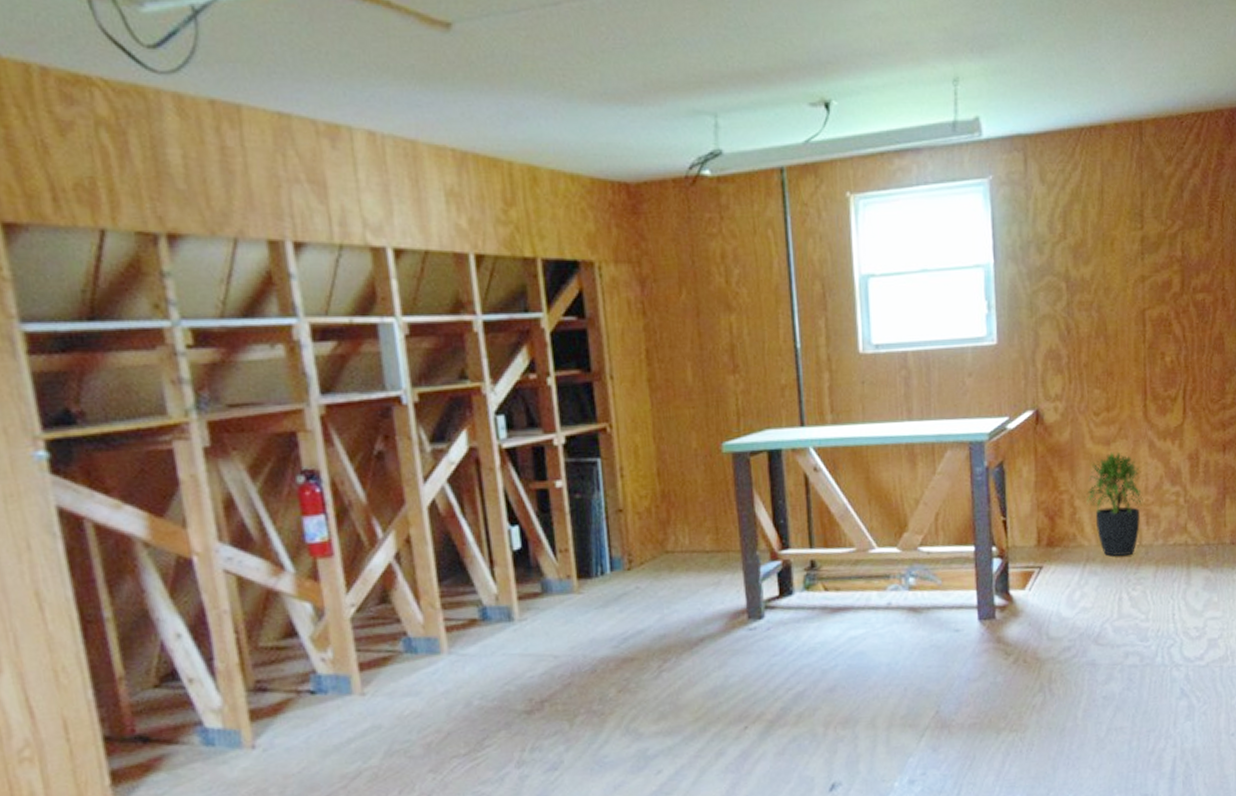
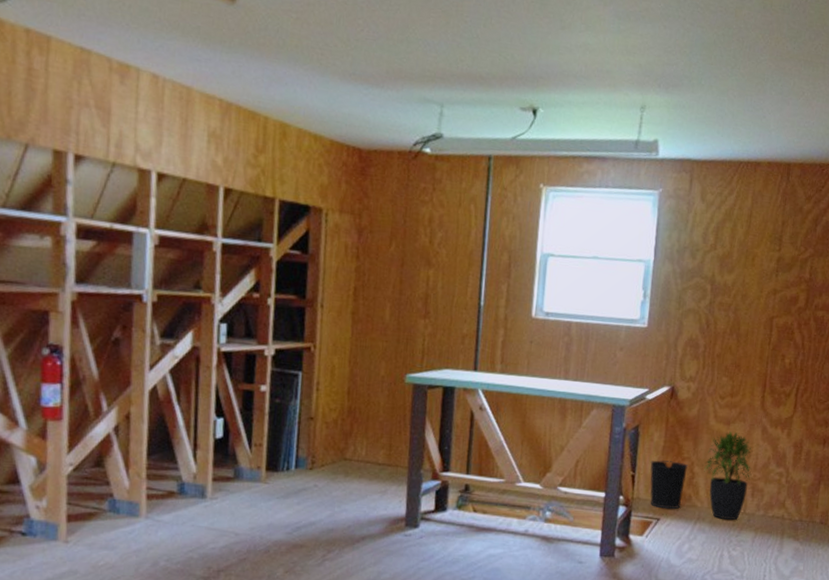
wastebasket: none [1022,497,1067,555] -> present [649,460,688,510]

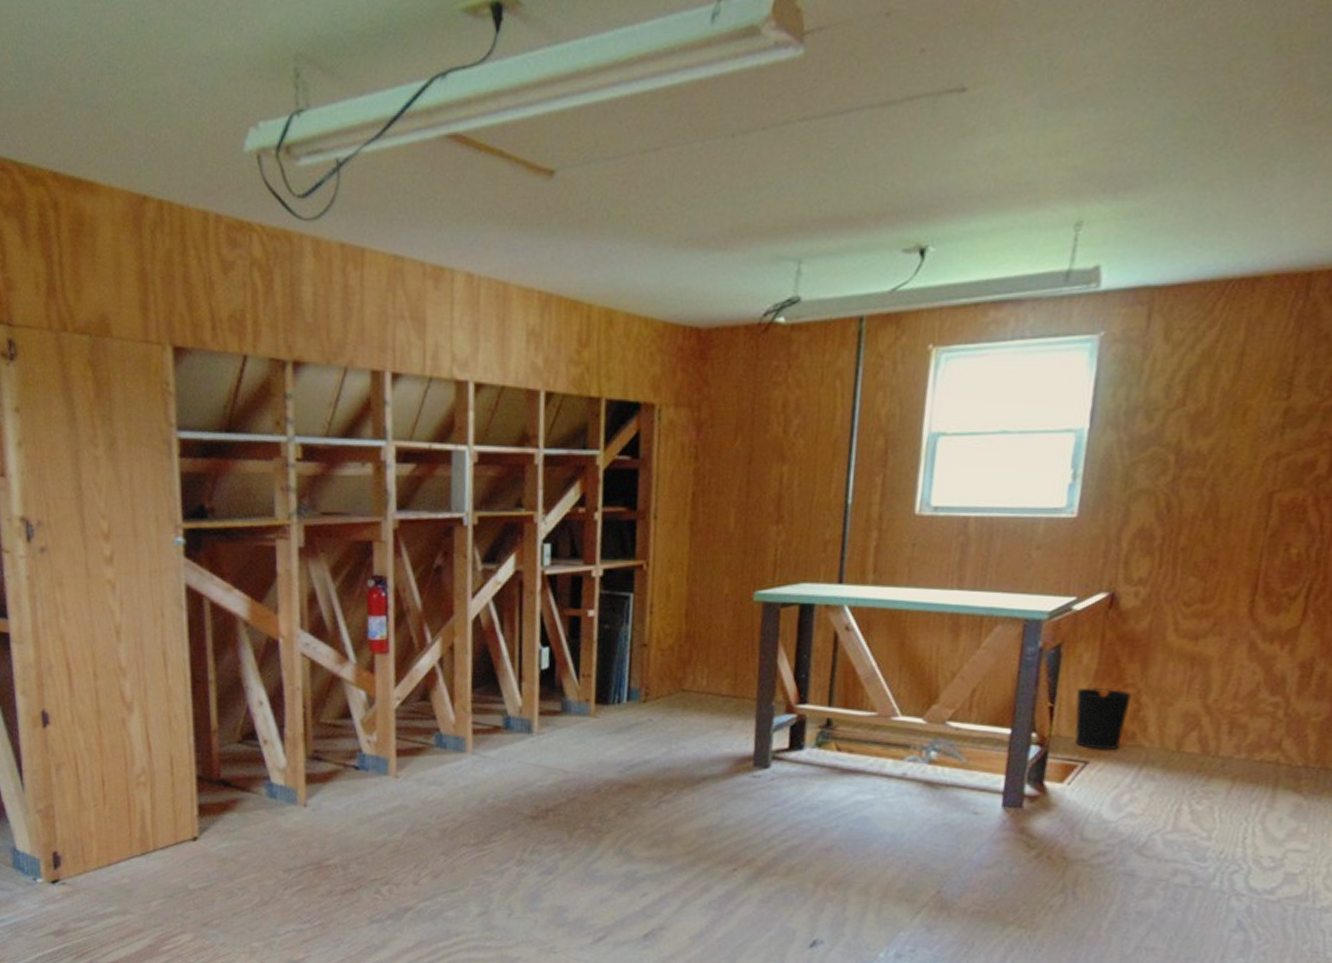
potted plant: present [702,431,753,521] -> none [1154,648,1233,765]

